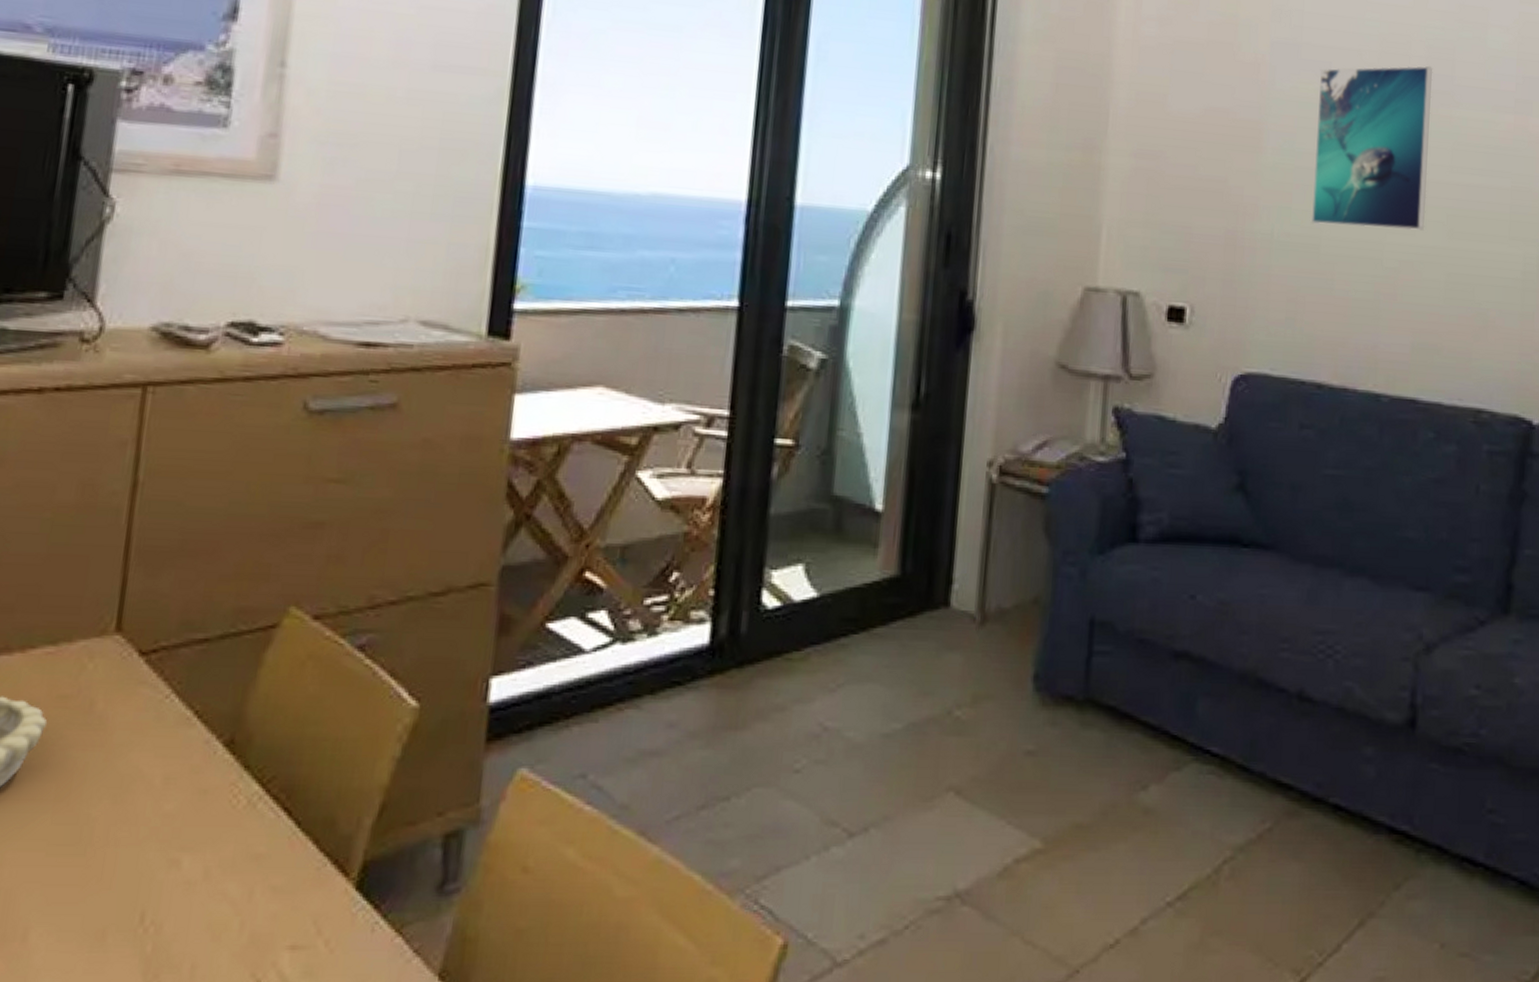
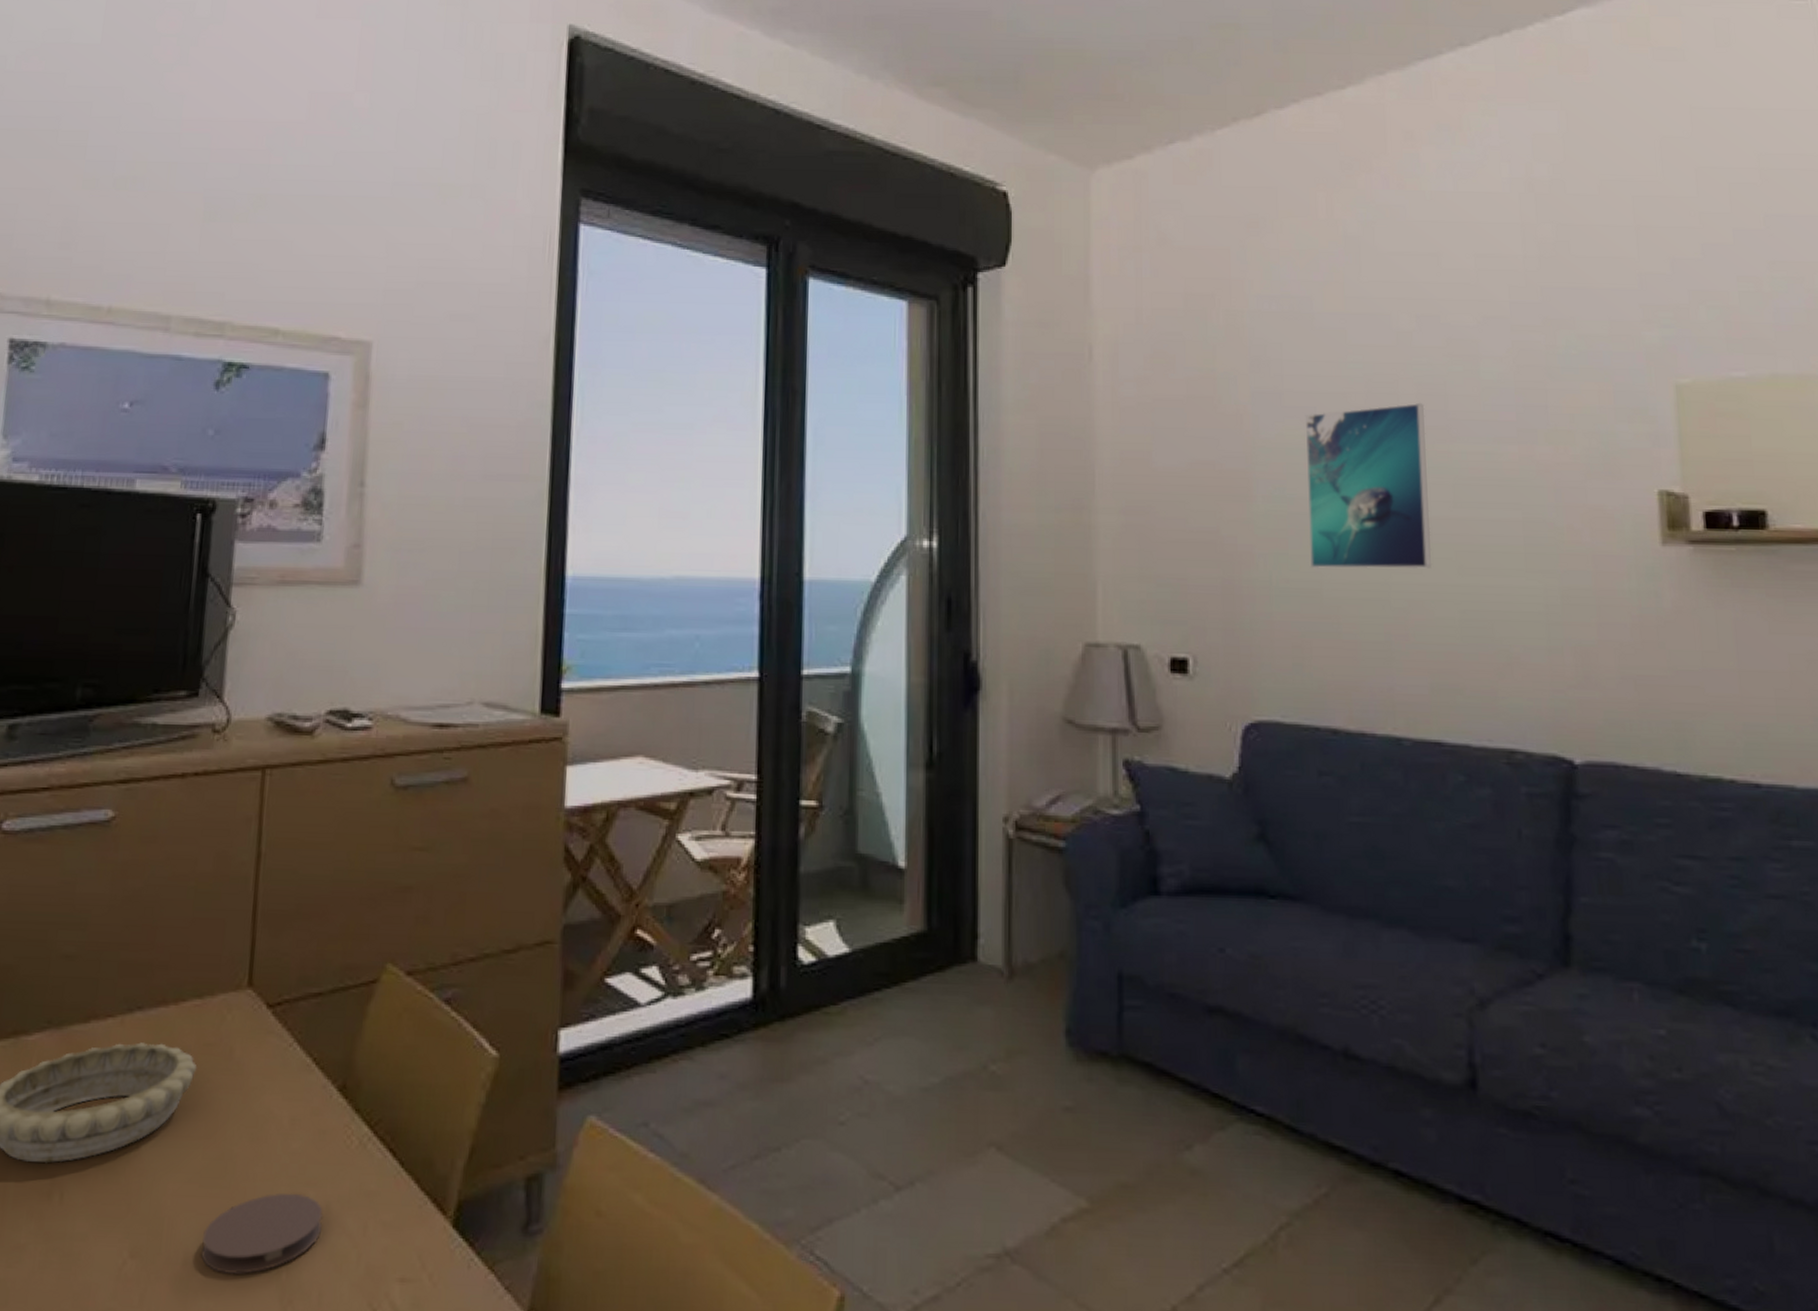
coaster: none [46,858,200,950] -> present [201,1192,323,1275]

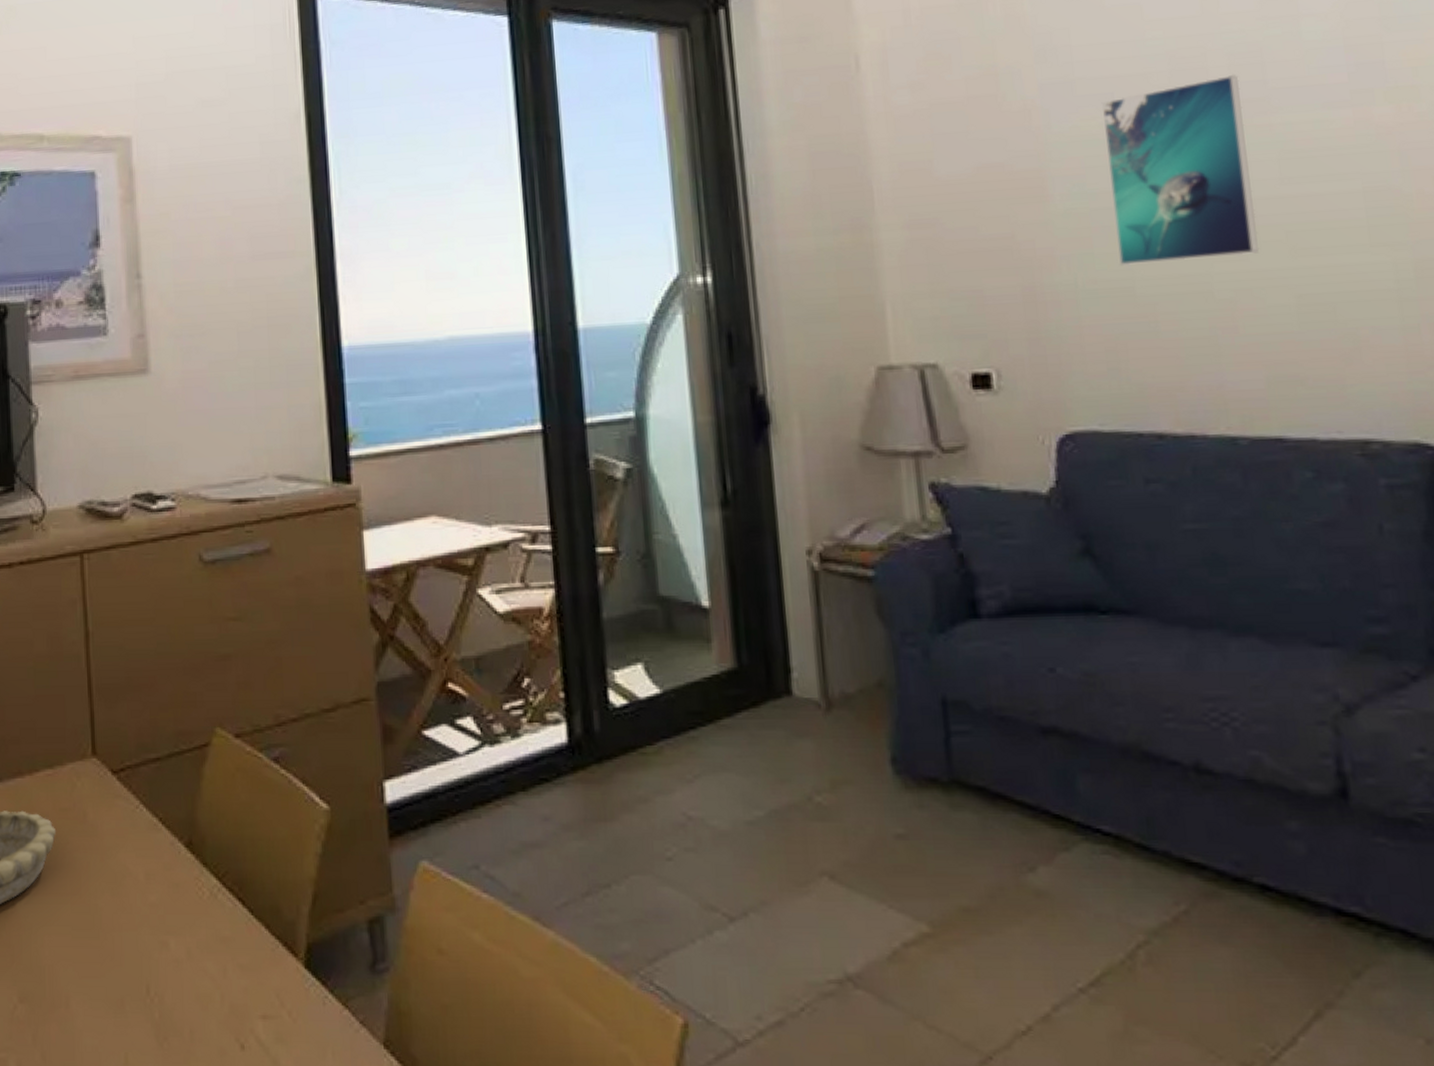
coaster: present [201,1192,323,1275] -> none [81,941,185,1016]

